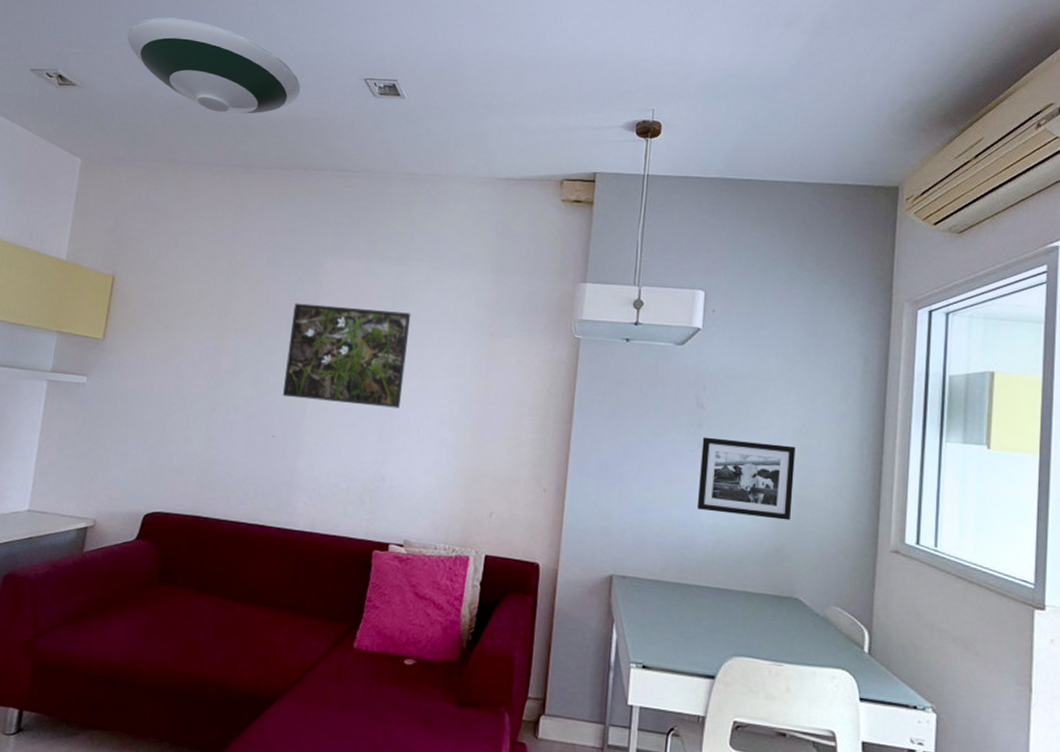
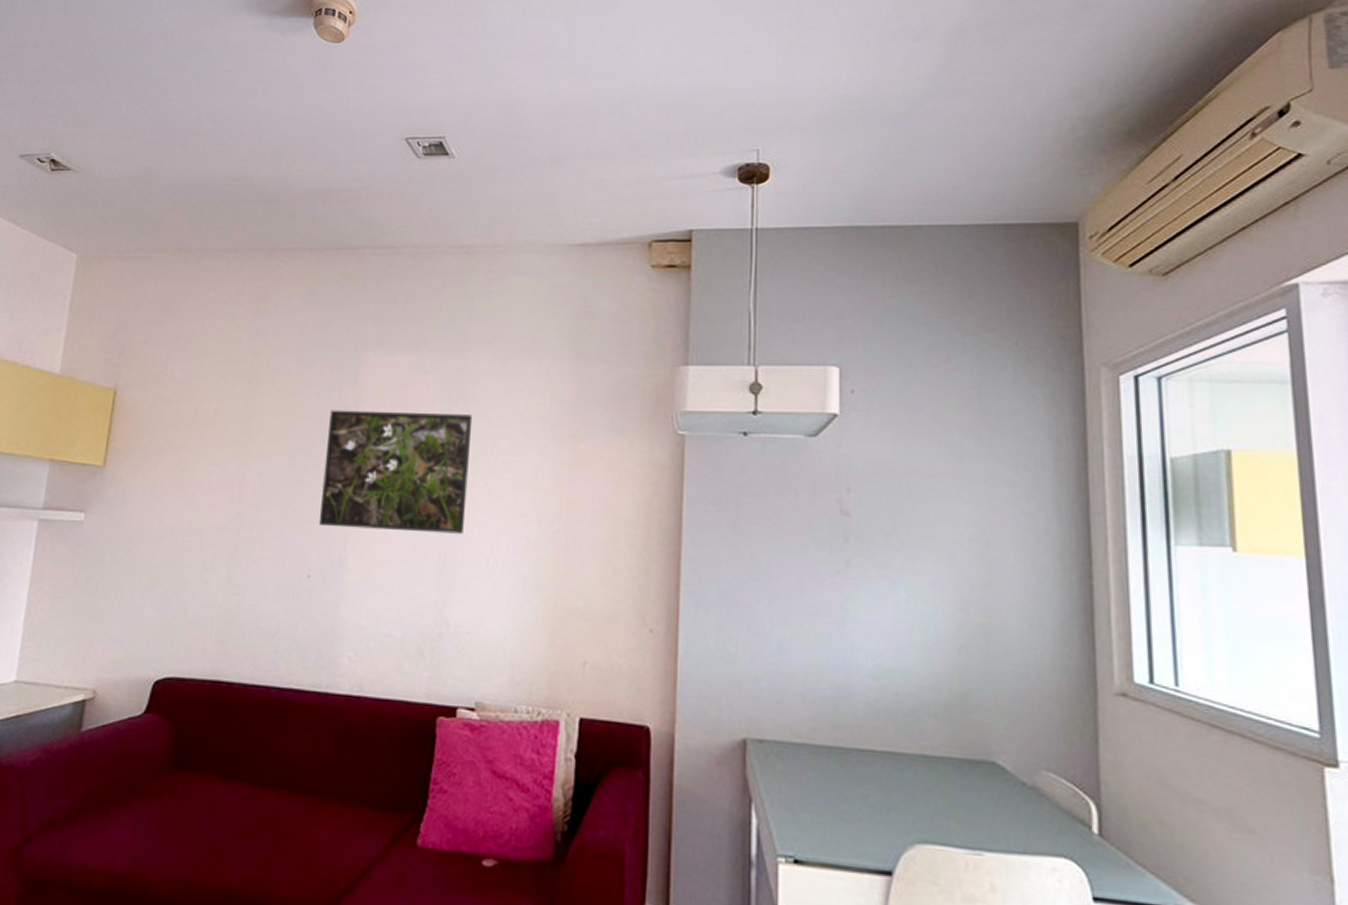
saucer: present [127,17,301,114] -> none [129,85,331,189]
picture frame: present [696,437,796,521] -> none [850,552,977,658]

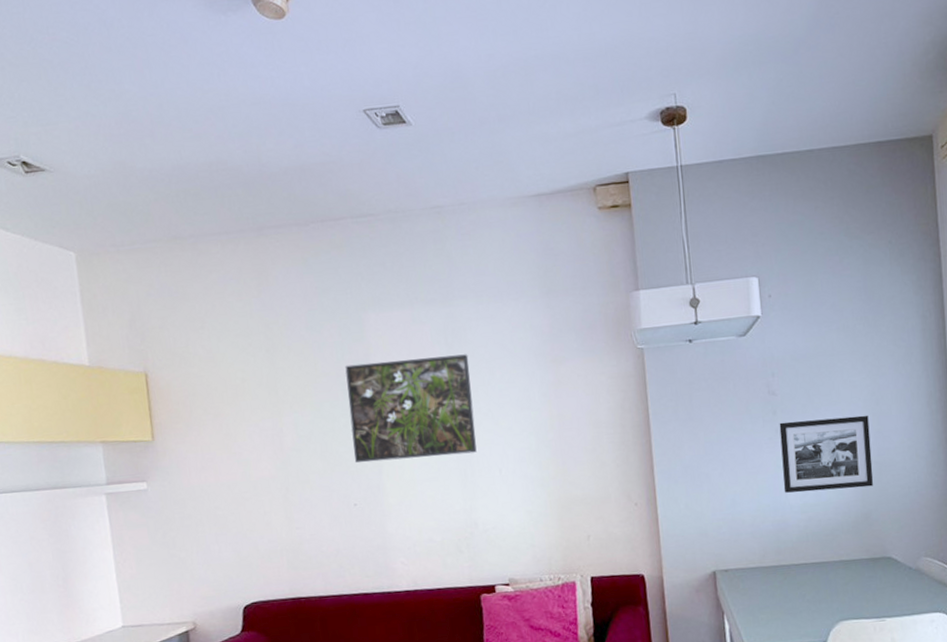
picture frame: none [850,552,977,658] -> present [779,415,874,493]

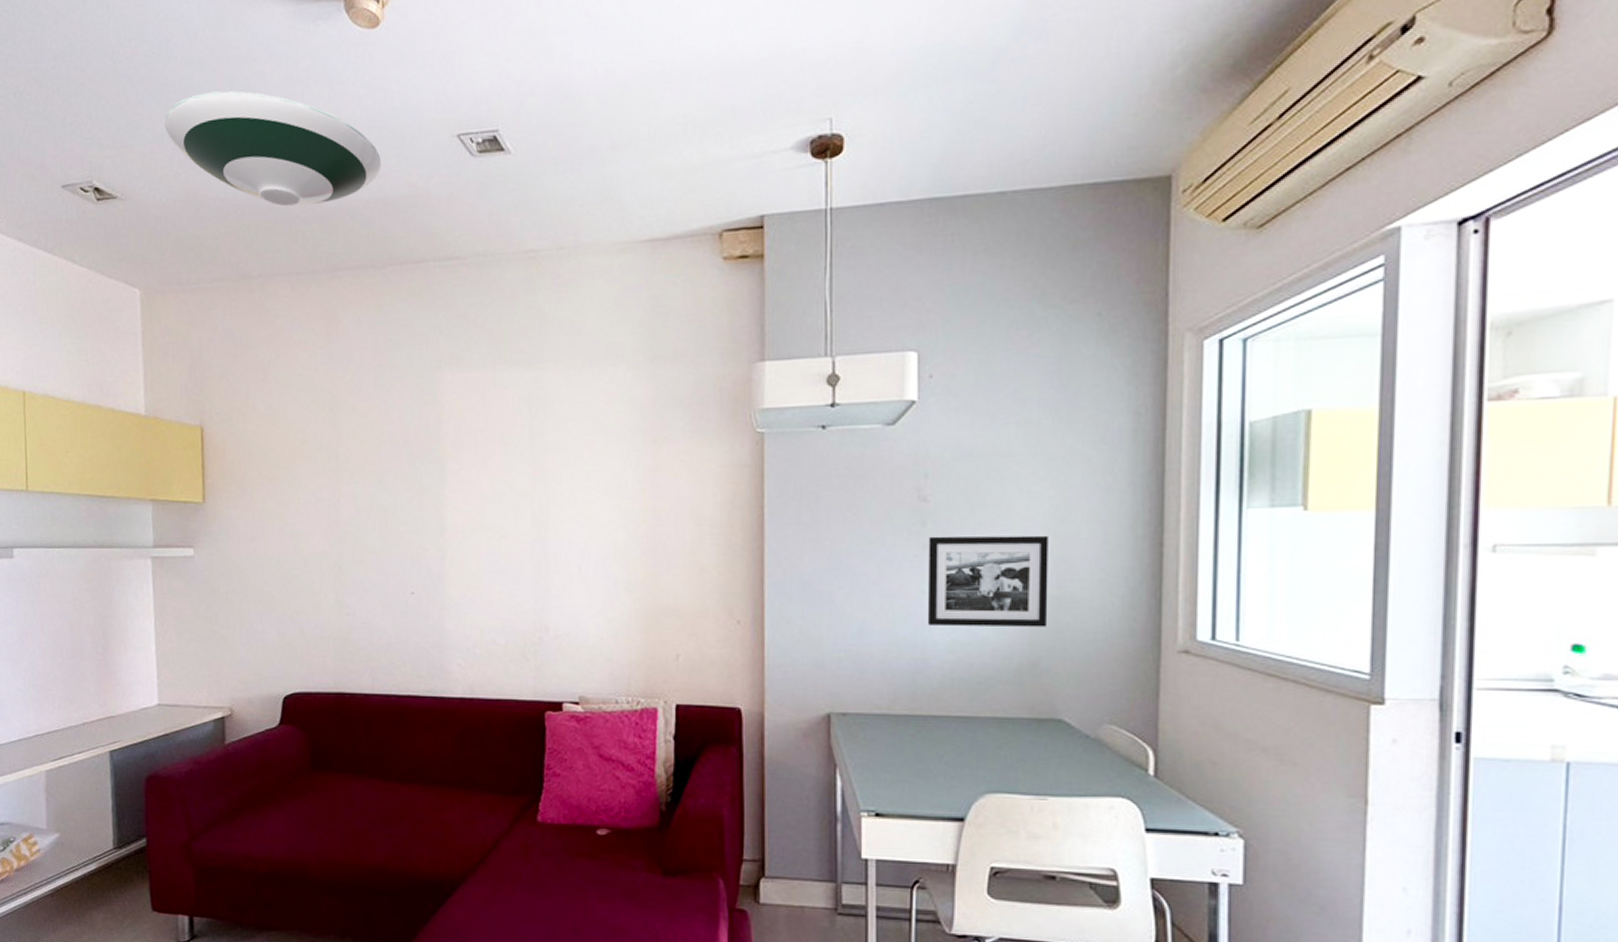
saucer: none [87,73,297,175] -> present [164,91,382,207]
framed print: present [345,354,477,463] -> none [414,427,555,546]

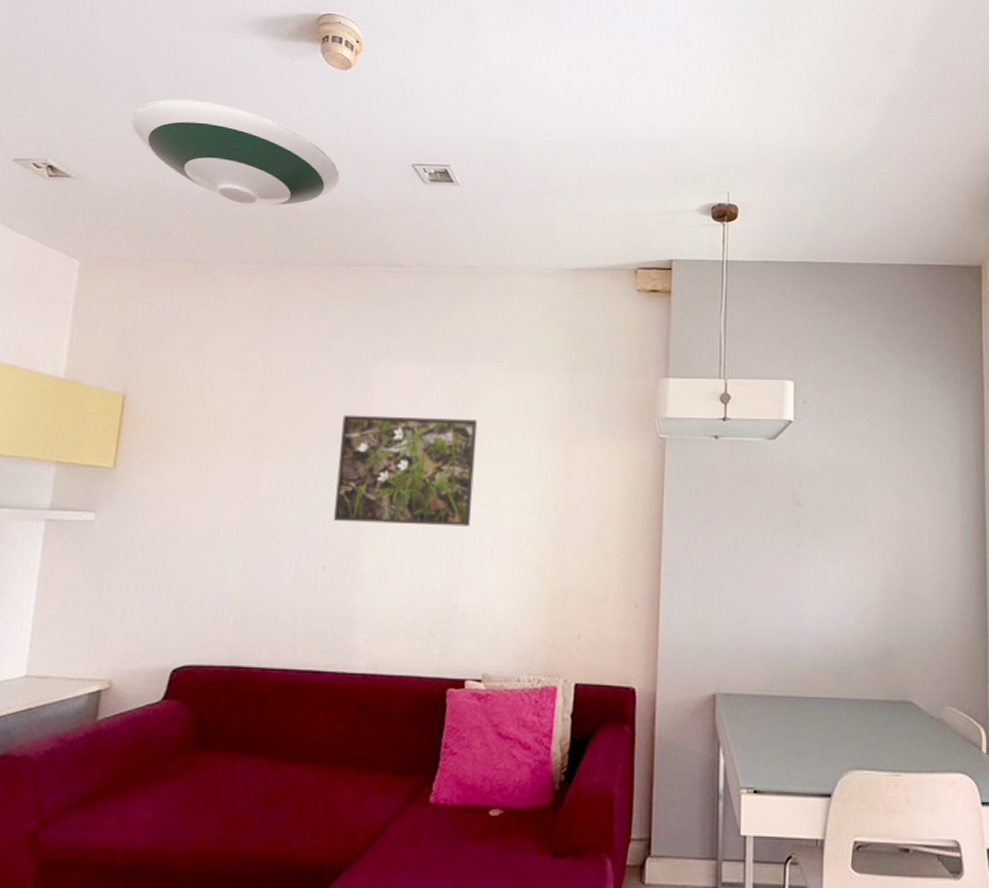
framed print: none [414,427,555,546] -> present [333,414,478,527]
picture frame: present [927,535,1048,628] -> none [800,536,899,619]

